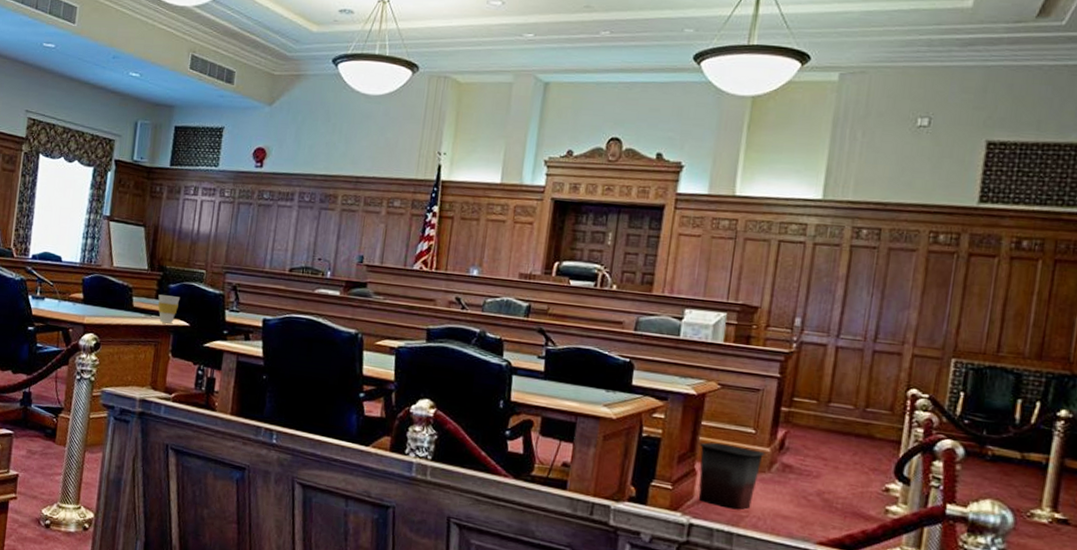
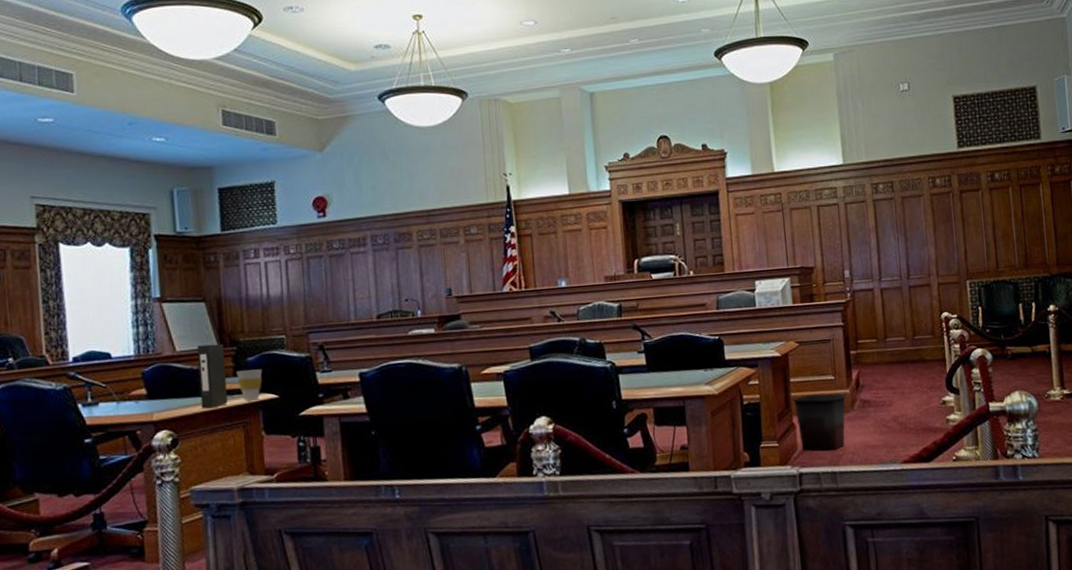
binder: none [124,265,153,323] -> present [197,343,228,409]

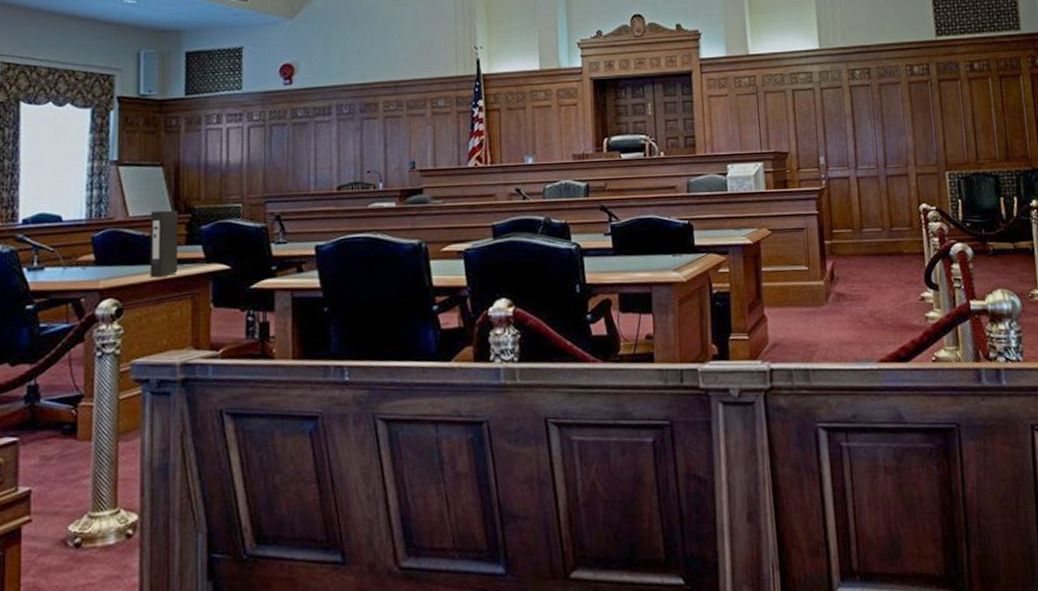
cup: present [236,369,263,401] -> none [189,238,216,271]
waste bin: present [792,393,846,452] -> none [763,285,820,347]

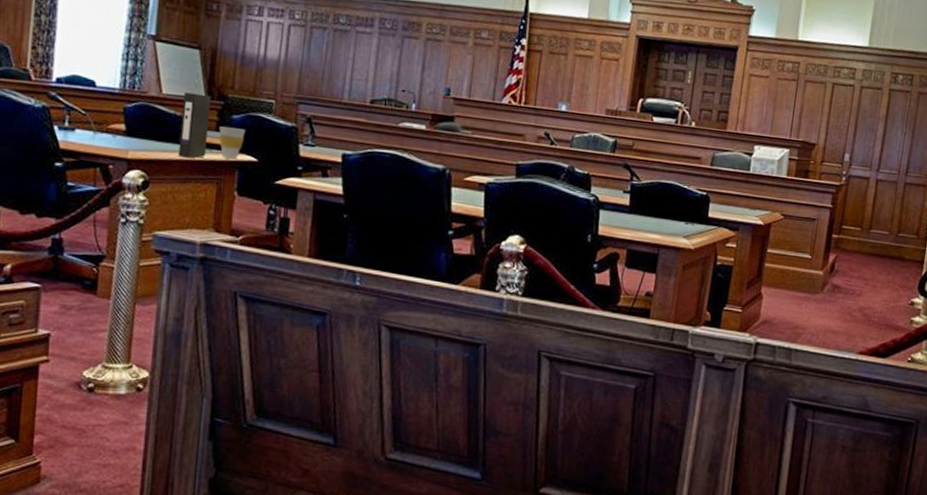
cup: none [189,238,216,271] -> present [218,126,246,159]

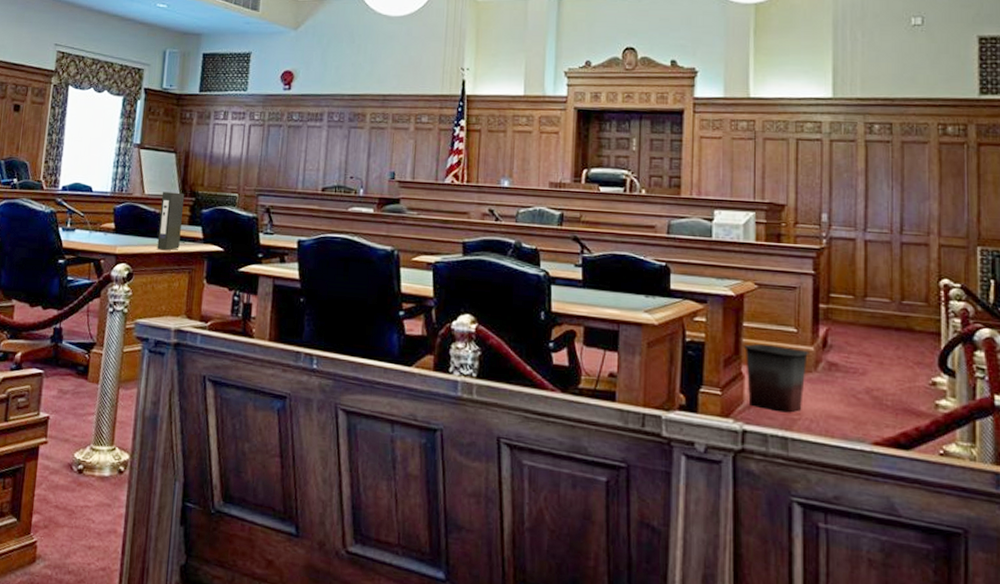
cup: present [218,126,246,159] -> none [190,220,214,250]
waste bin: none [763,268,819,328] -> present [743,344,809,413]

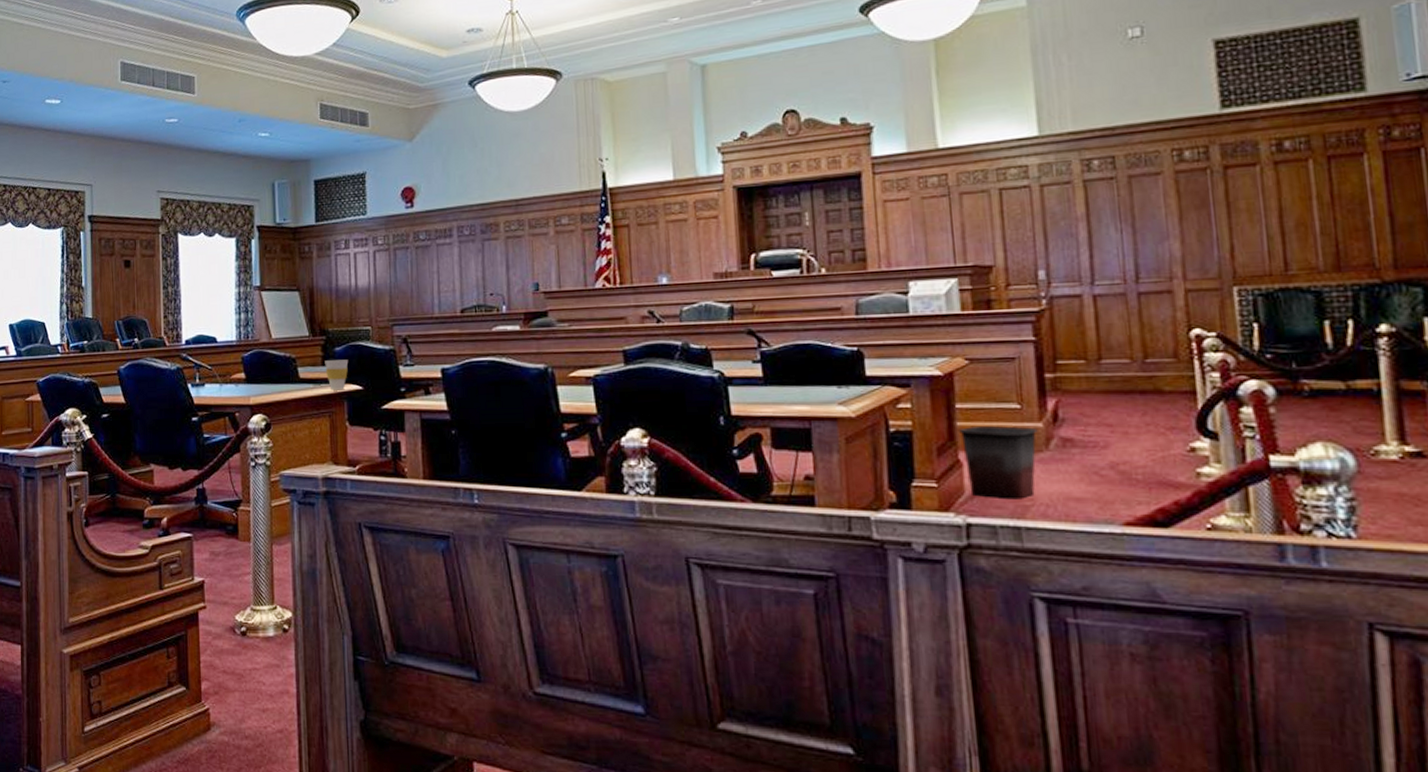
binder: present [157,192,185,251] -> none [290,332,316,396]
cup: none [190,220,214,250] -> present [325,359,349,391]

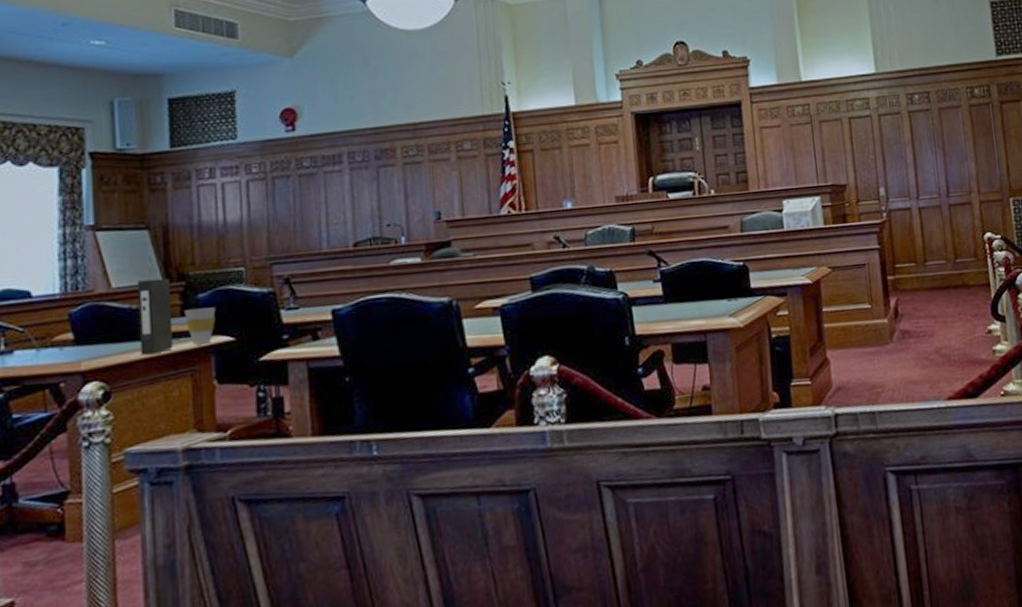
binder: none [290,332,316,396] -> present [137,278,173,356]
waste bin: present [958,426,1038,500] -> none [825,323,884,389]

